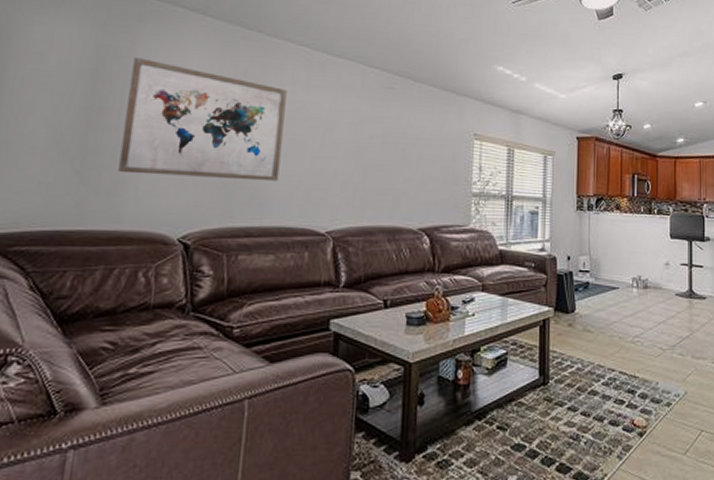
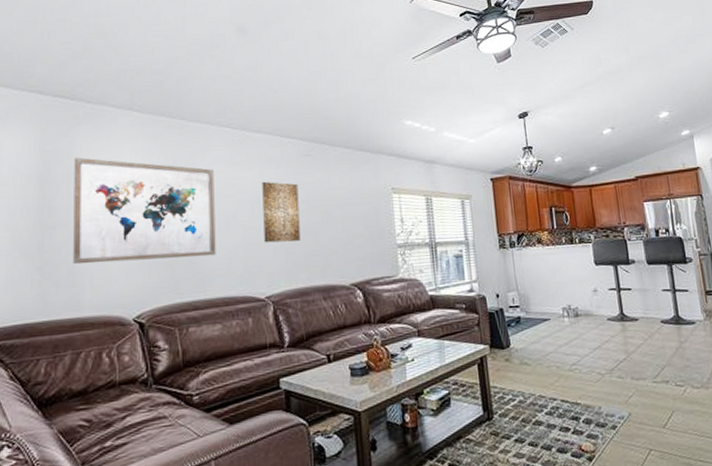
wall art: none [332,109,376,177] -> present [262,181,301,243]

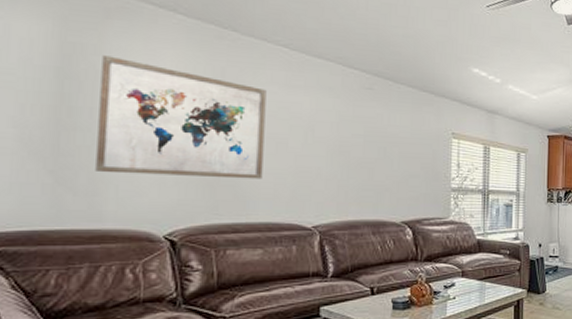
wall art: present [262,181,301,243] -> none [316,109,357,174]

